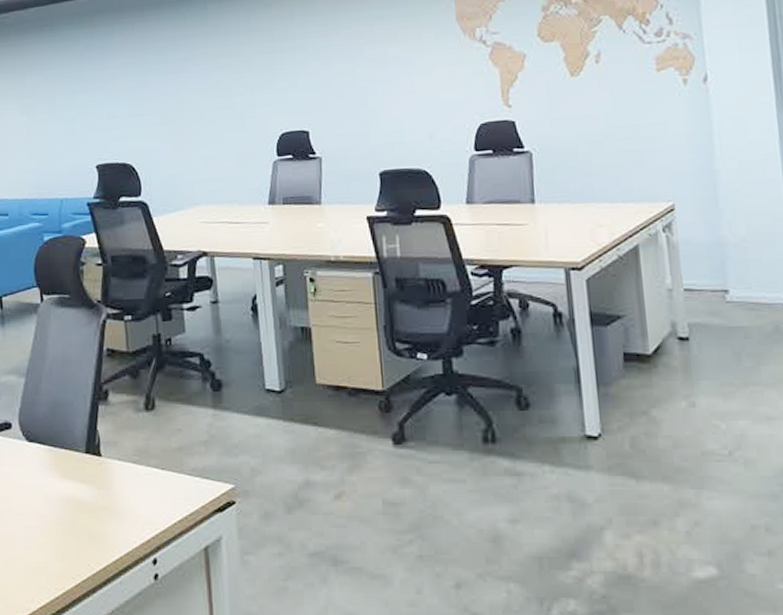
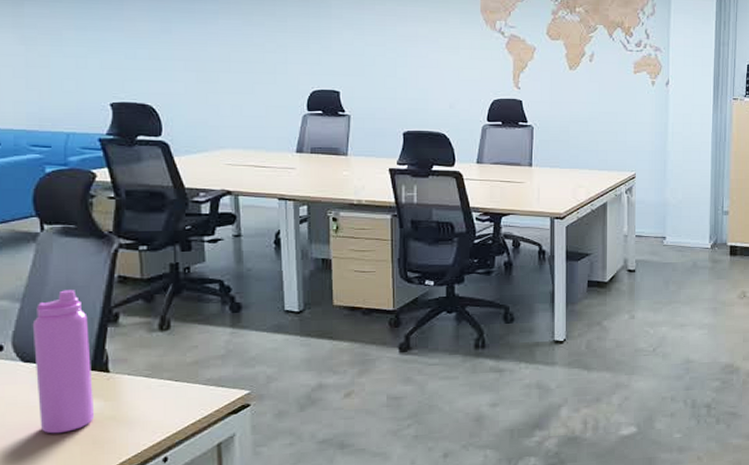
water bottle: none [35,364,90,523] -> present [32,290,95,434]

